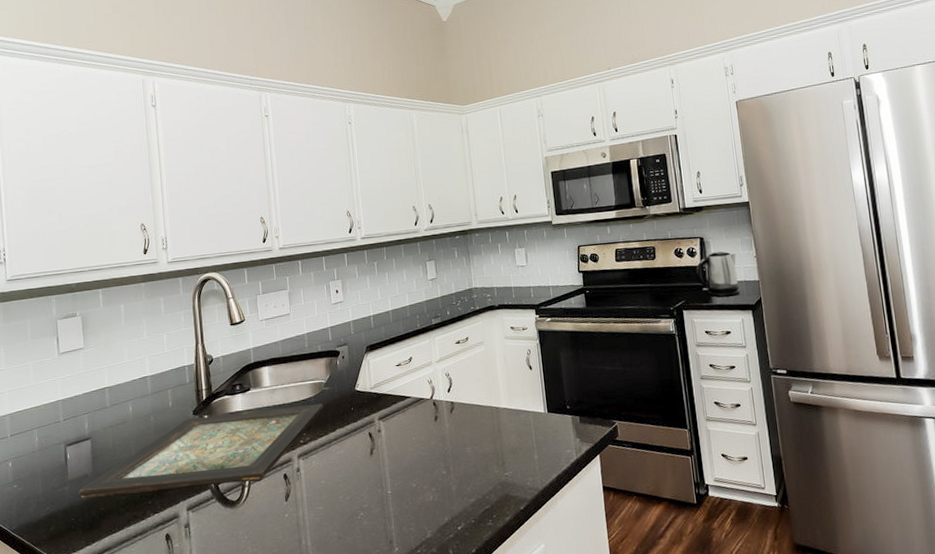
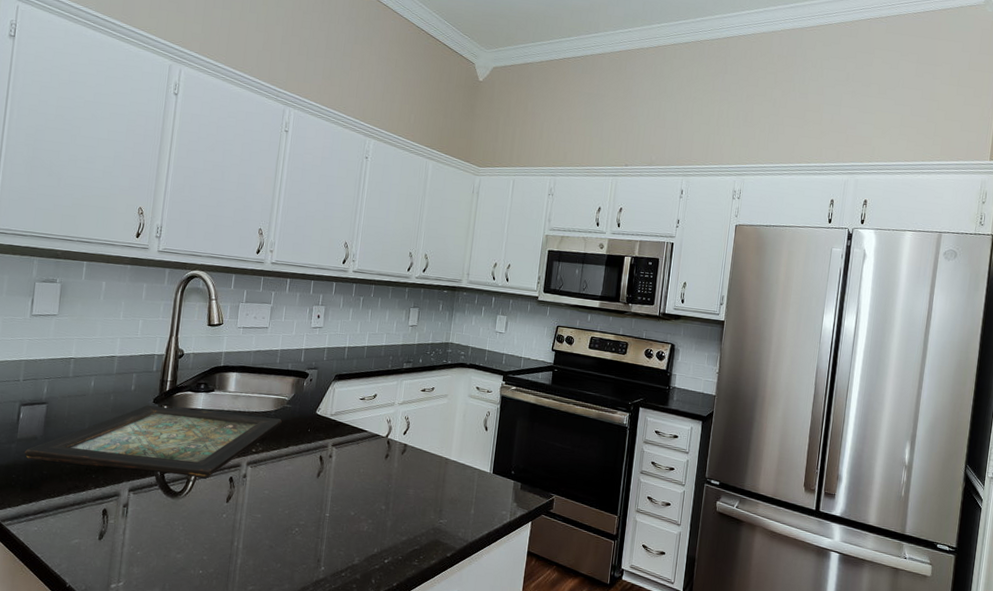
kettle: present [696,251,740,298] -> none [659,360,701,405]

